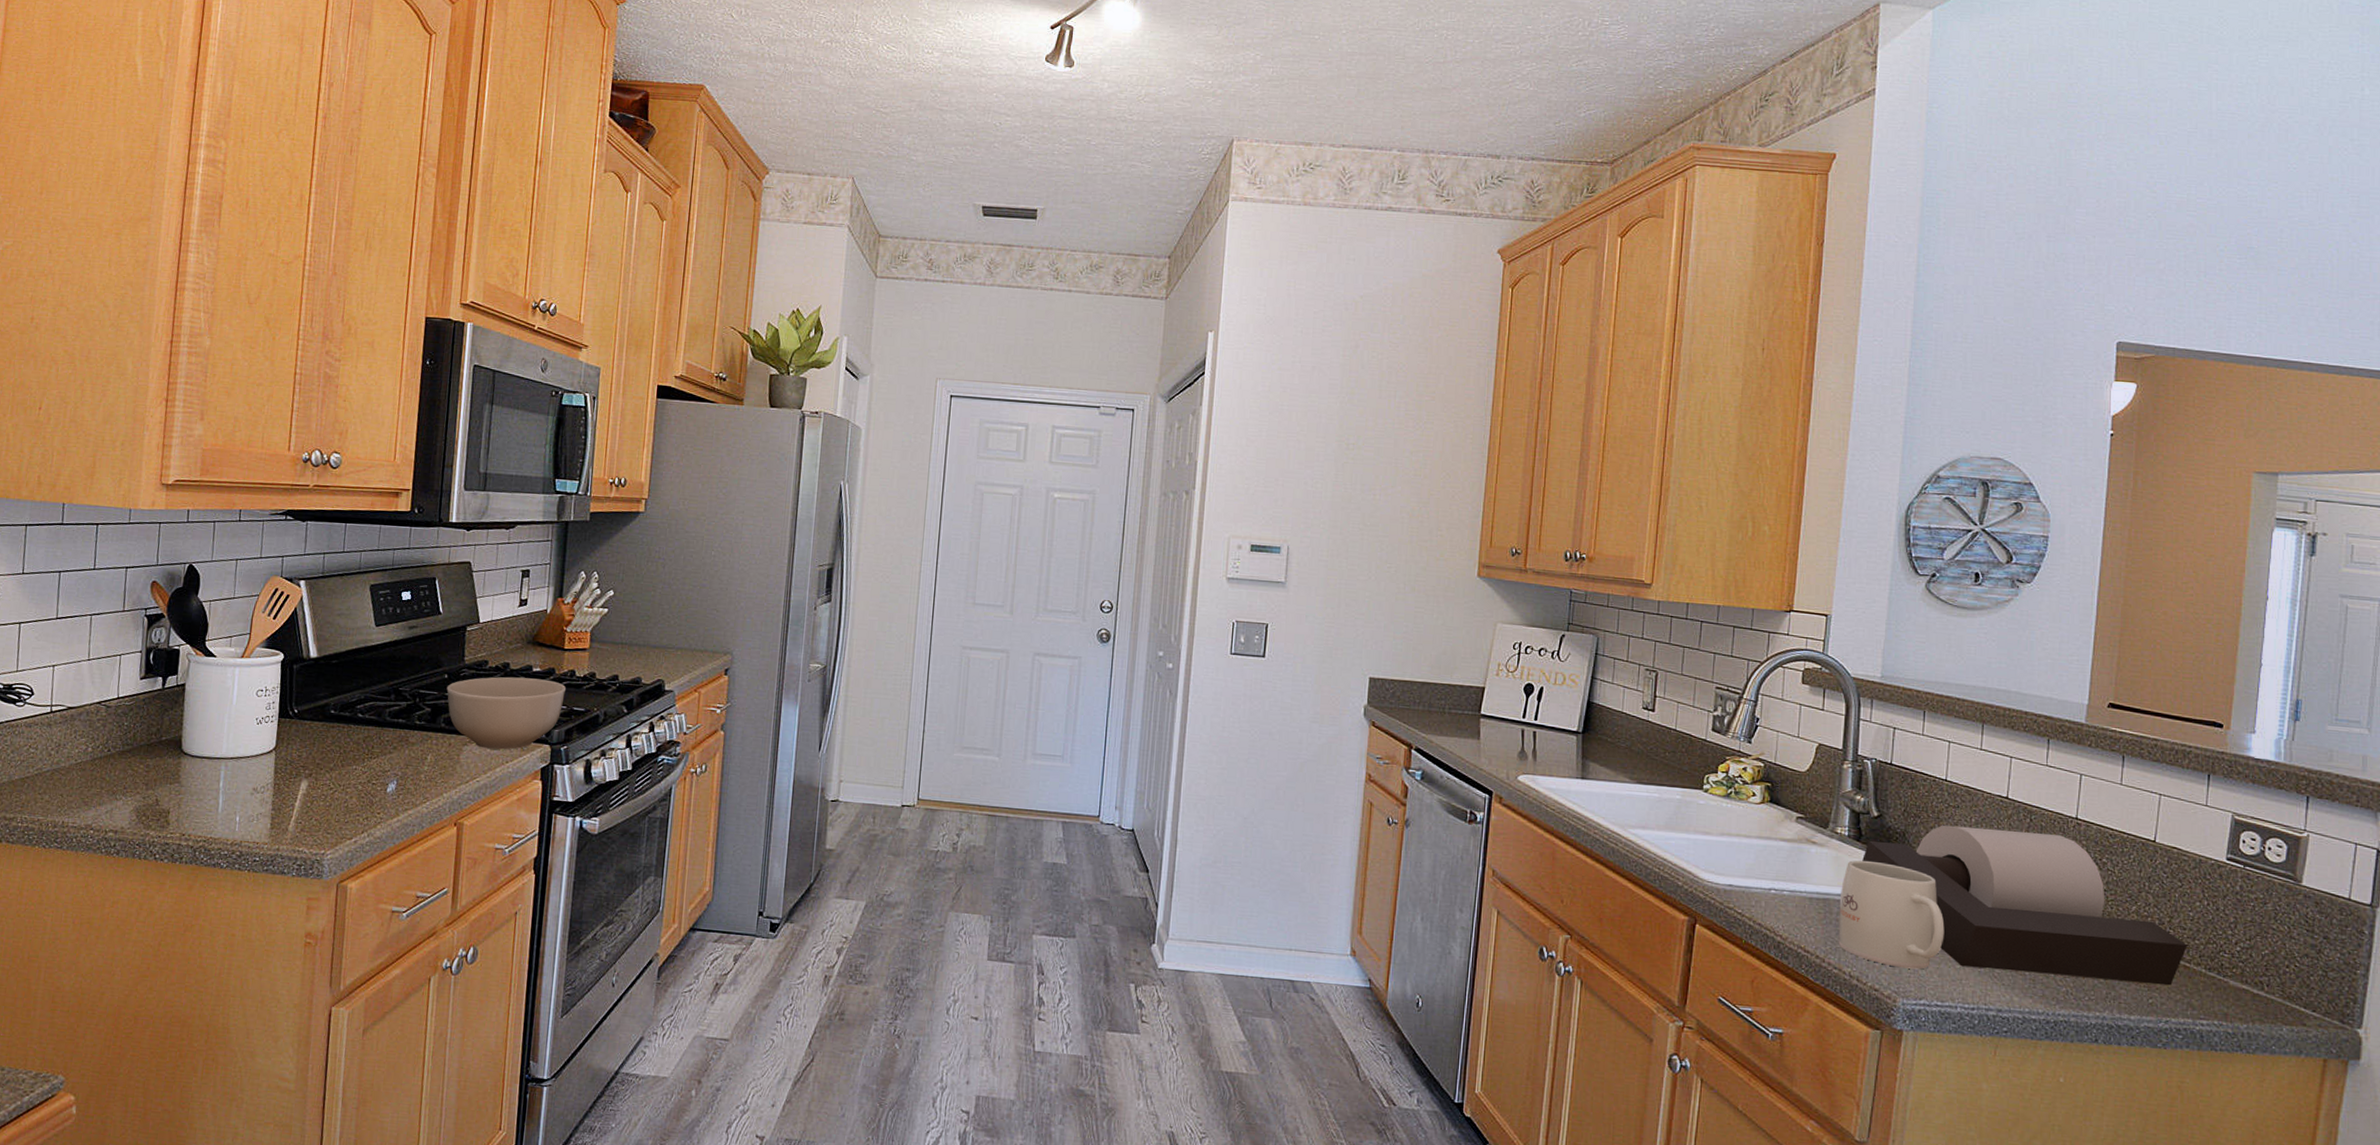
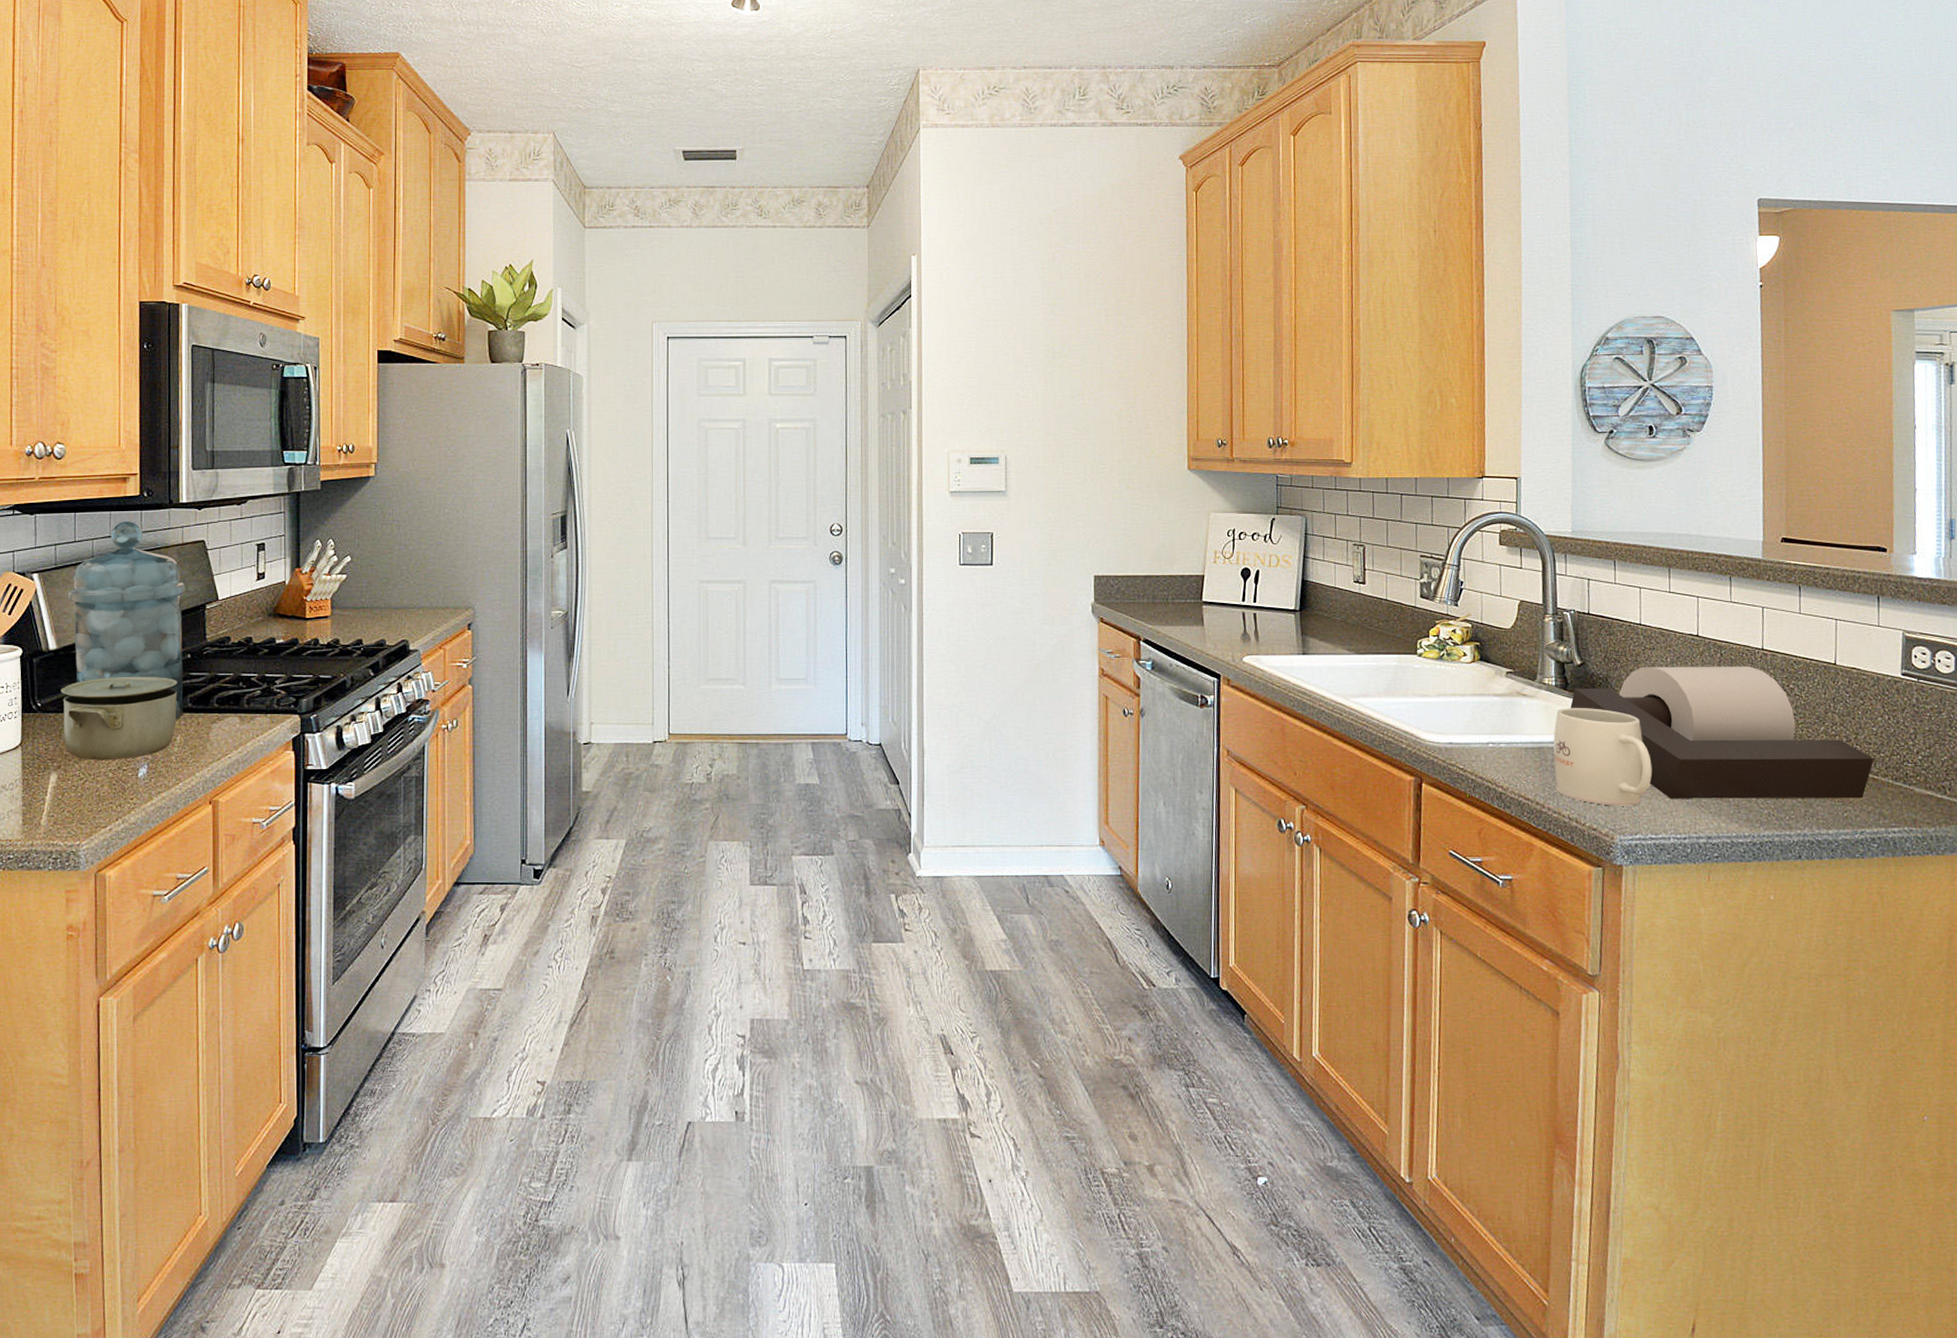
saucepan: none [317,690,432,774] -> present [60,676,177,761]
canister: none [333,536,448,739] -> present [68,522,185,720]
bowl: present [446,676,567,750] -> none [190,650,311,724]

